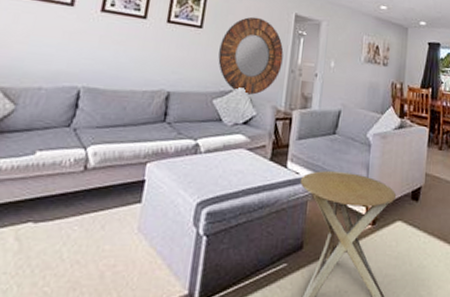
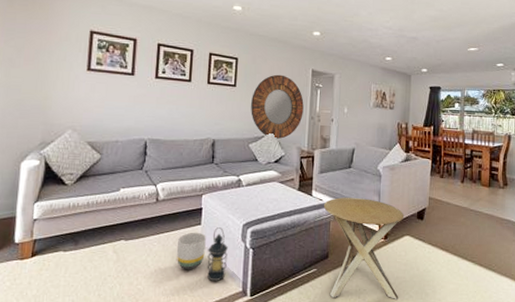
planter: none [103,212,147,265] -> present [176,232,206,270]
lantern: none [142,207,174,280] -> present [206,227,228,281]

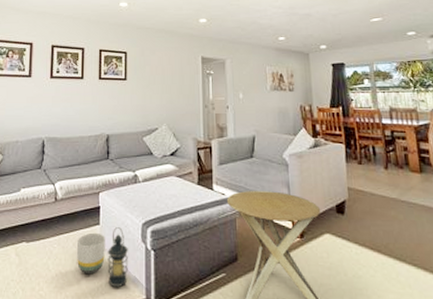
home mirror: present [251,74,304,139] -> none [143,64,196,130]

